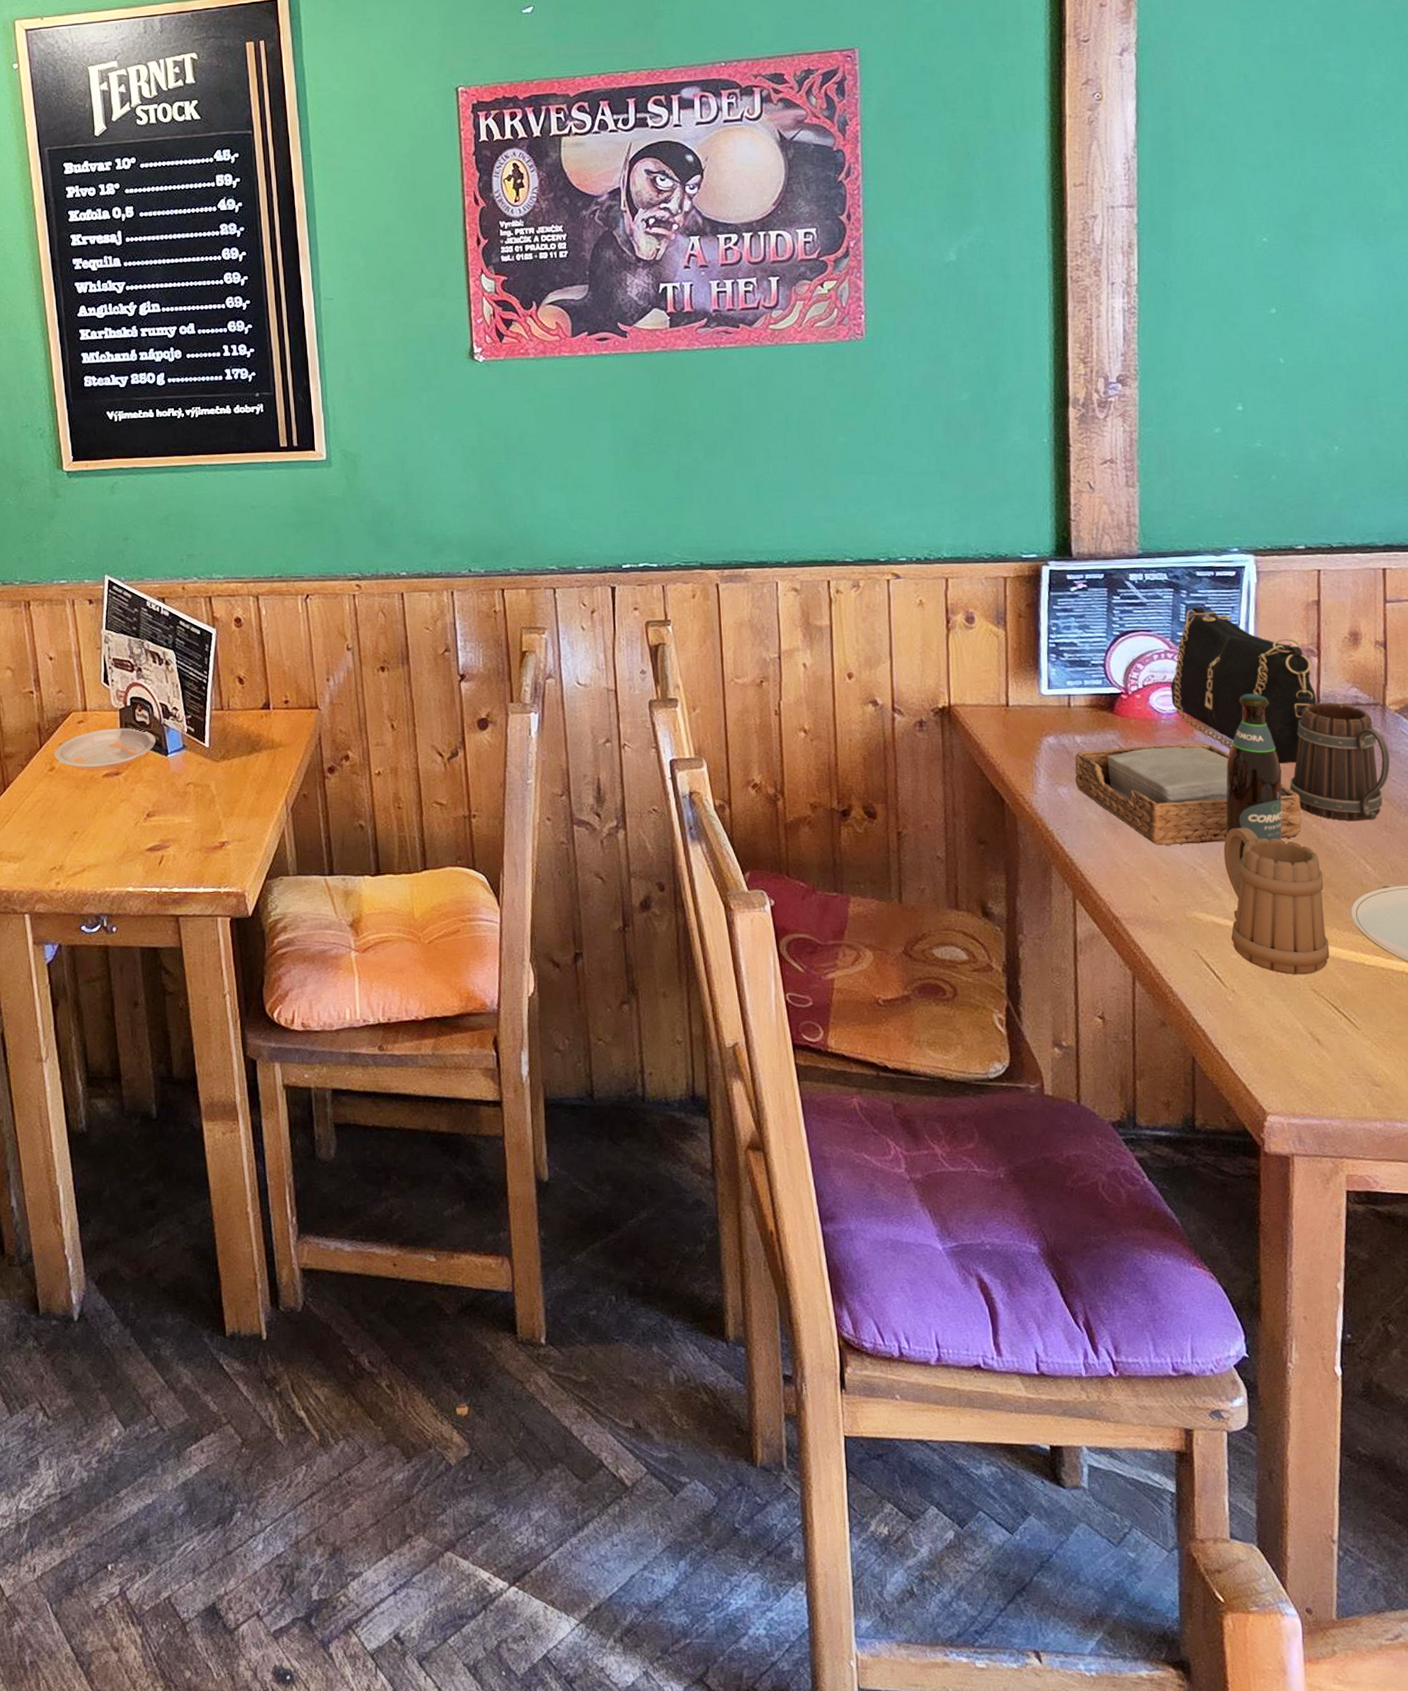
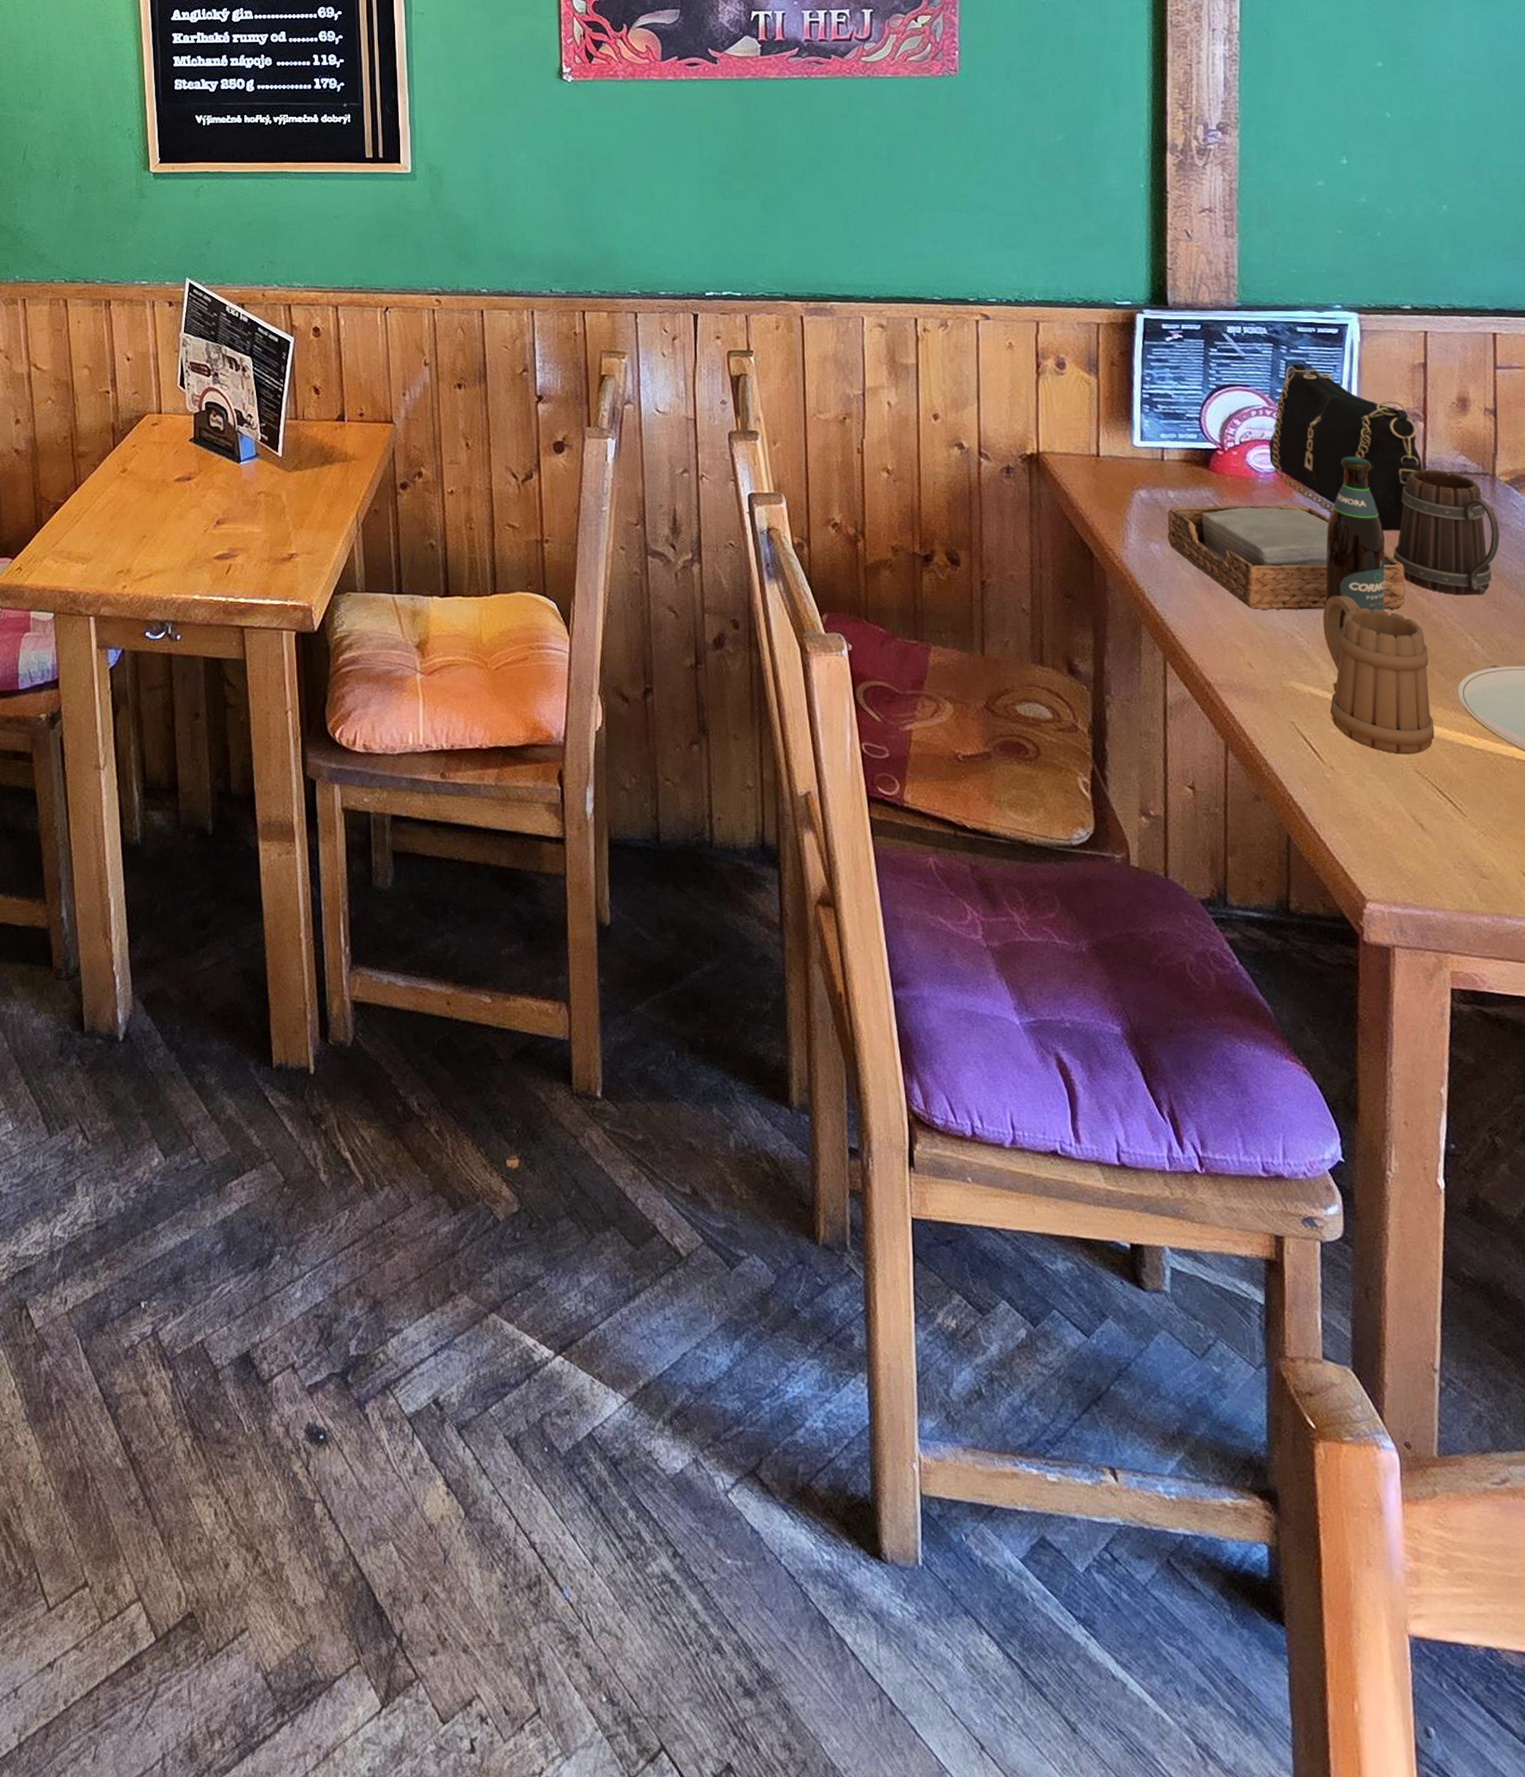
plate: present [54,727,156,771] -> none [127,432,229,475]

